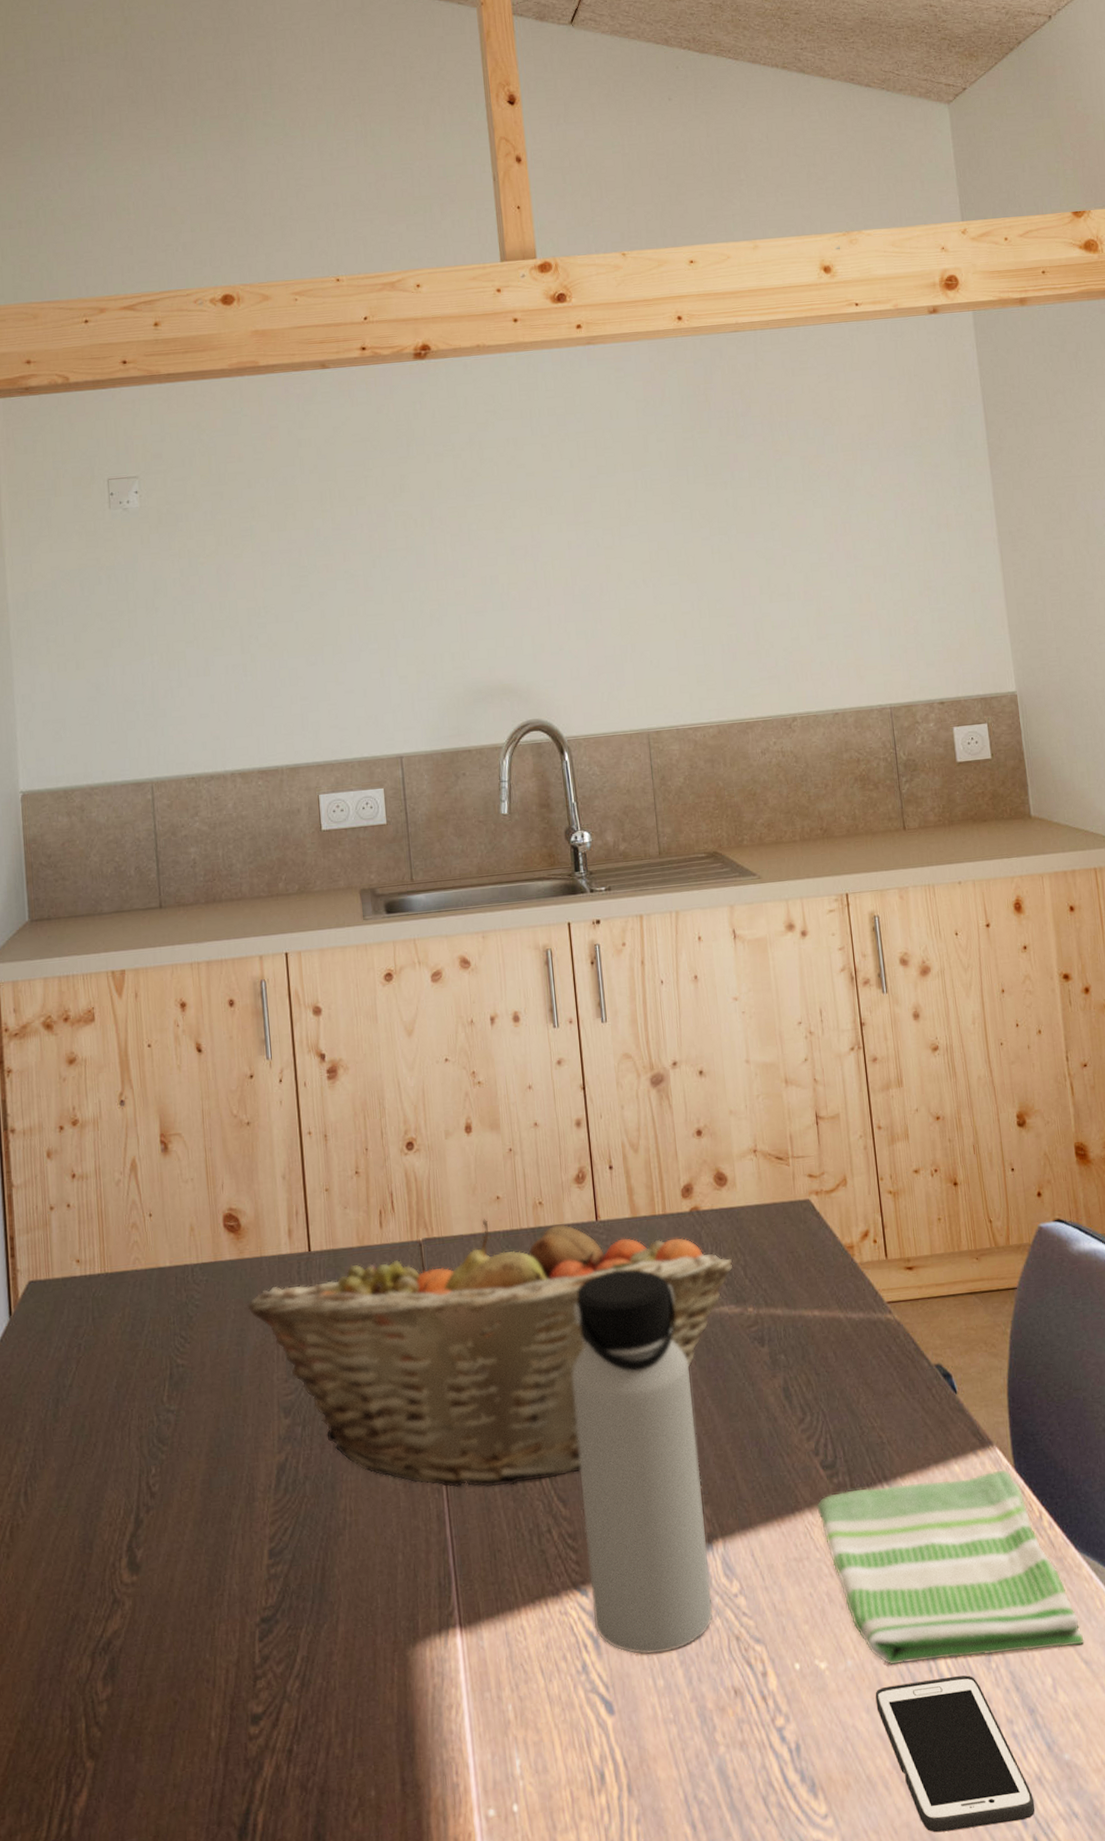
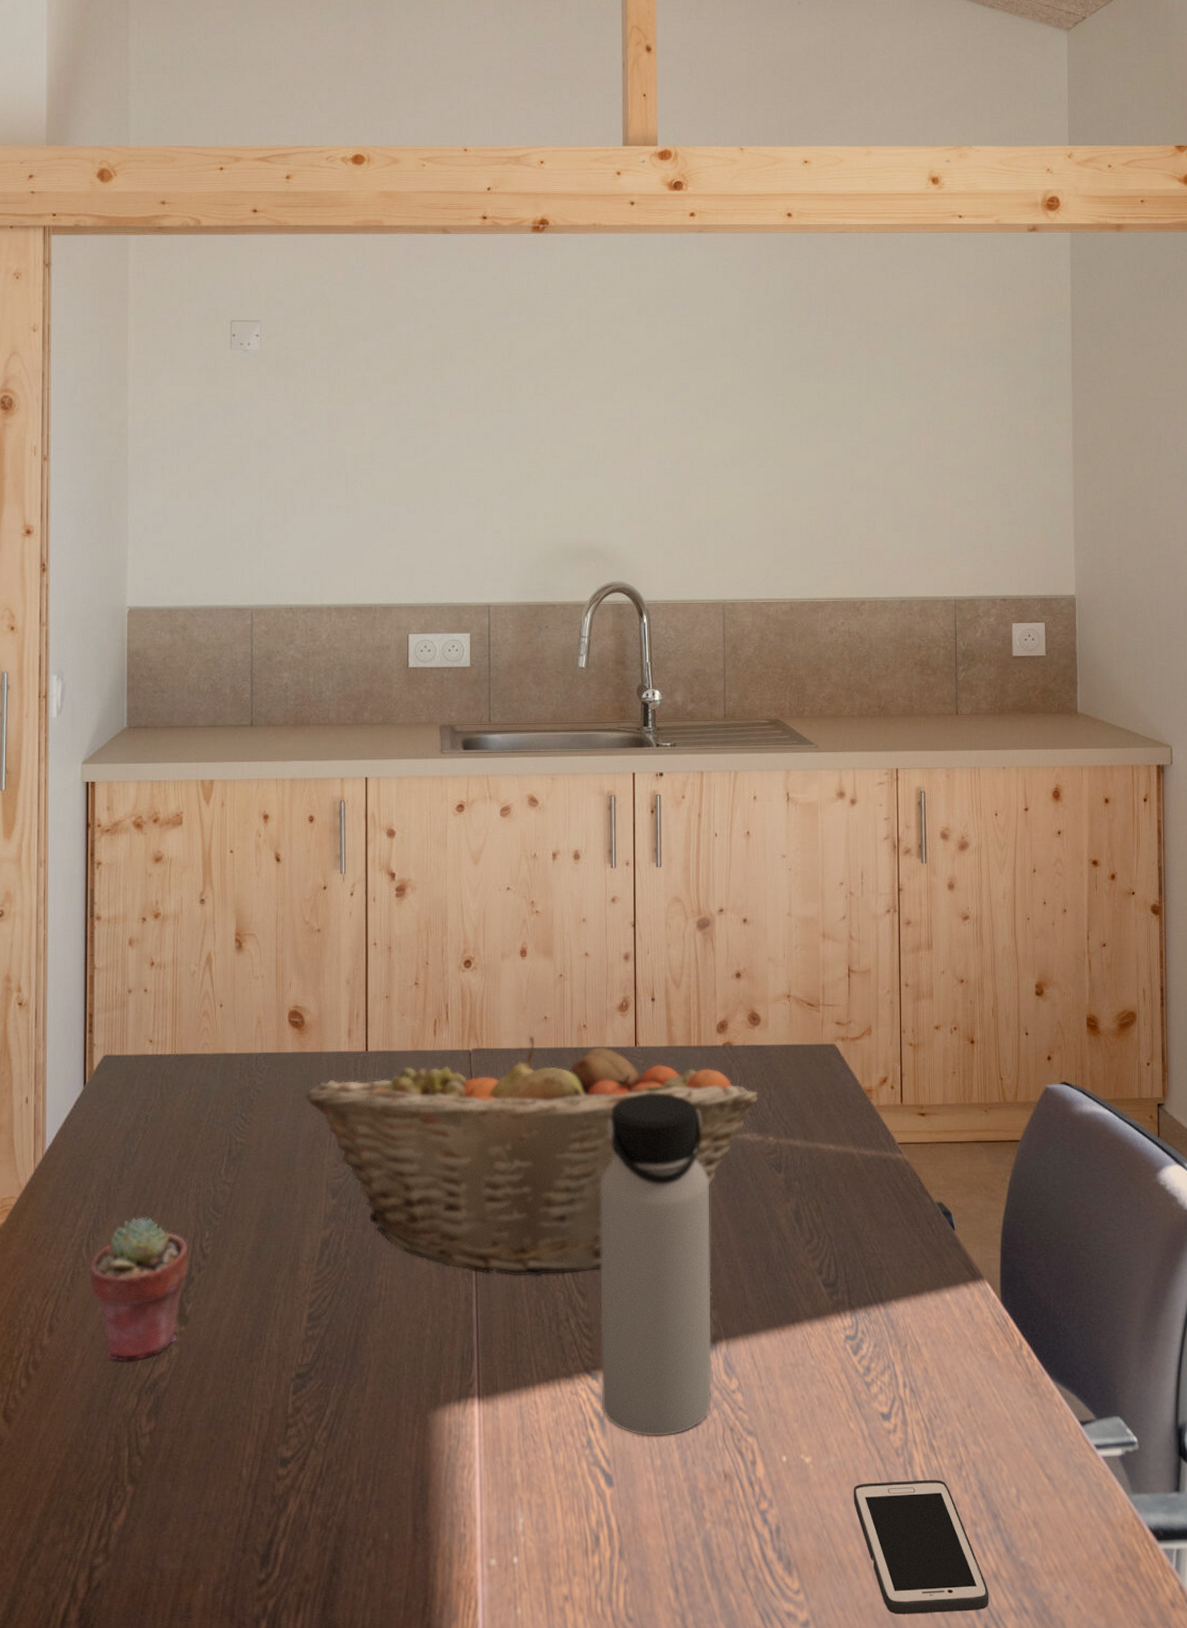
potted succulent: none [28,1456,136,1622] -> present [89,1216,190,1362]
dish towel: present [817,1469,1085,1666] -> none [816,1301,1049,1465]

